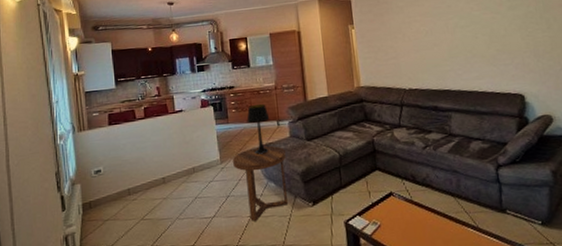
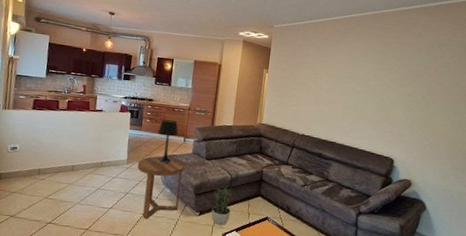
potted plant: none [323,166,348,212] -> present [211,186,232,225]

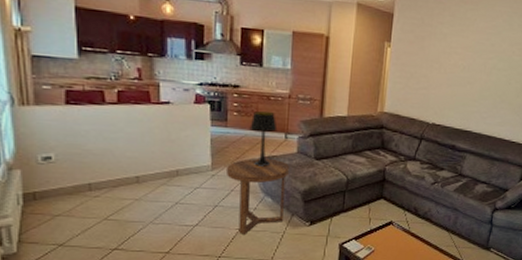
potted plant: present [211,186,232,225] -> none [325,189,349,234]

